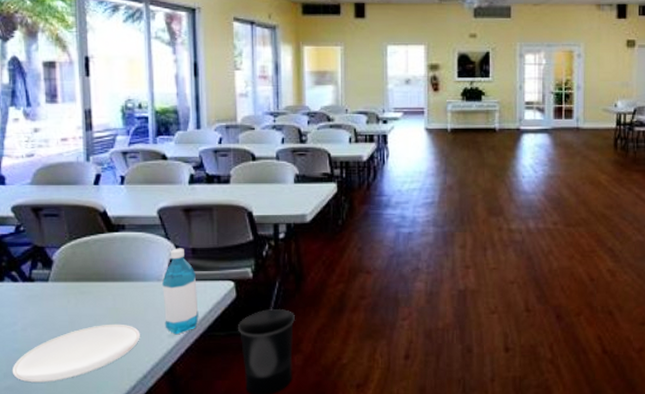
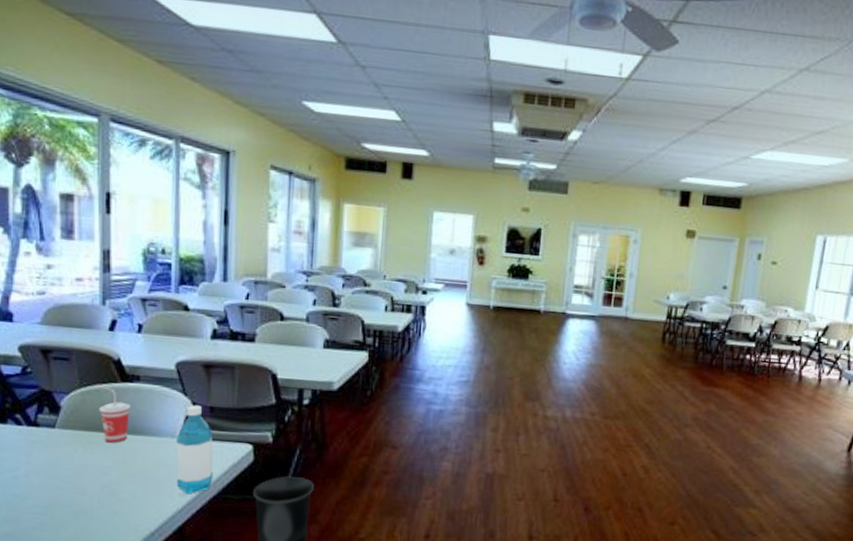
plate: present [12,324,140,383] -> none [11,477,150,532]
beverage cup: none [84,236,119,291] -> present [96,384,131,443]

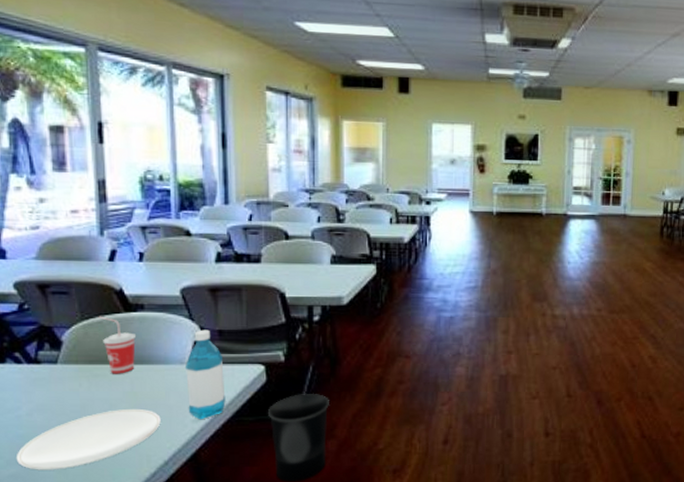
plate: none [11,477,150,532] -> present [16,408,161,470]

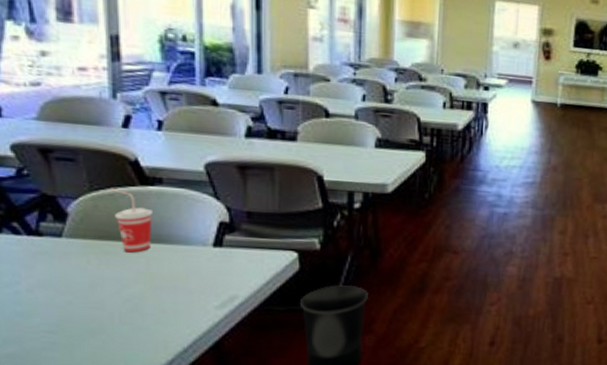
plate: present [16,408,161,470] -> none [14,290,180,352]
water bottle: present [186,329,226,420] -> none [209,210,253,307]

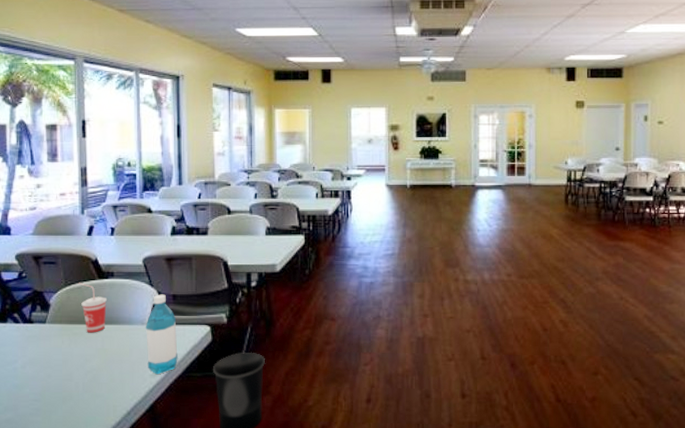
water bottle: none [209,210,253,307] -> present [146,294,178,375]

